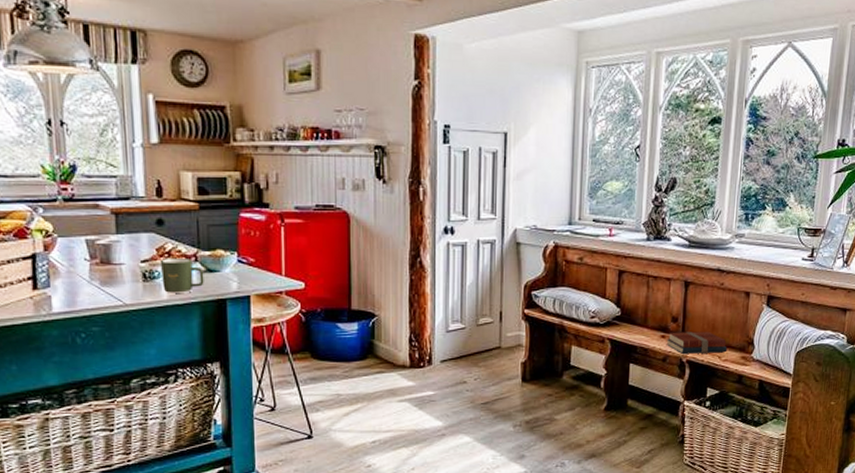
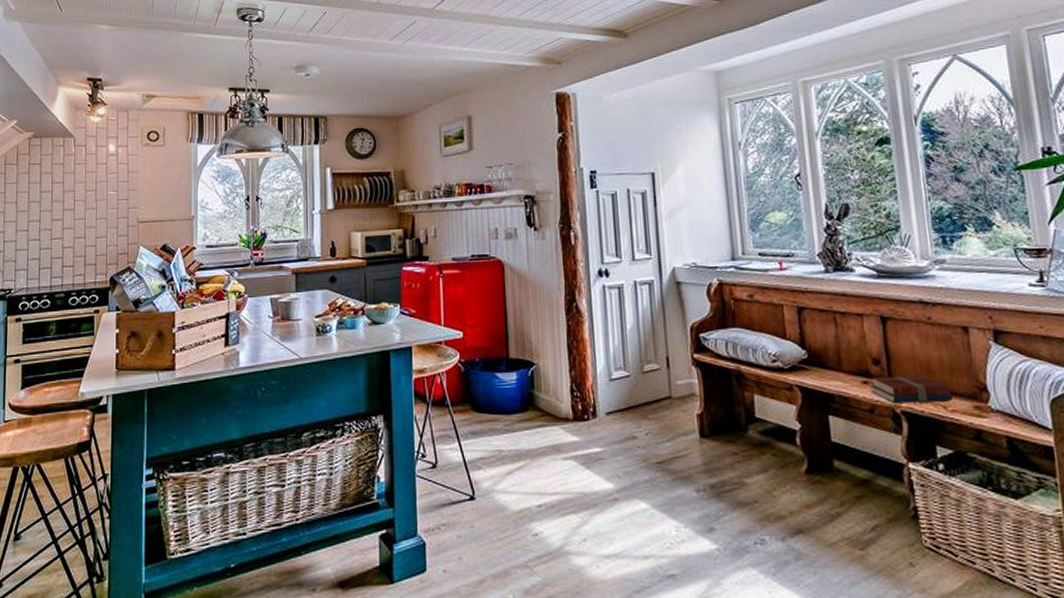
mug: present [160,257,204,293] -> none [331,311,370,346]

